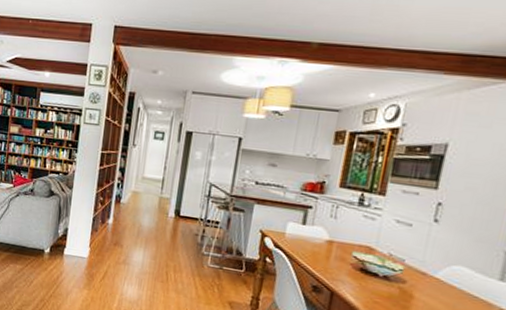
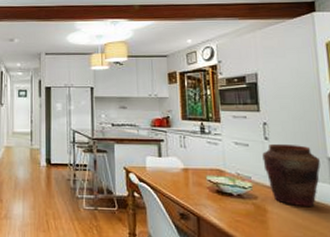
vase: none [423,227,495,301] -> present [262,143,320,208]

